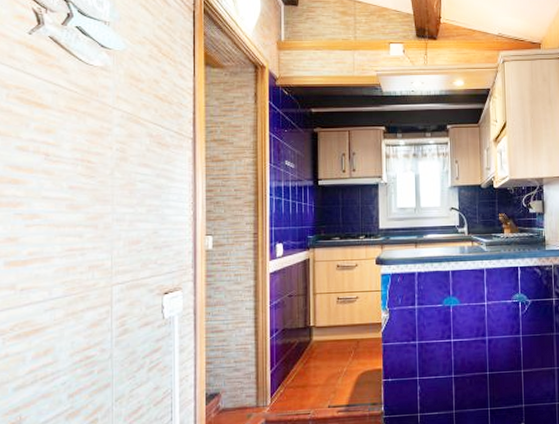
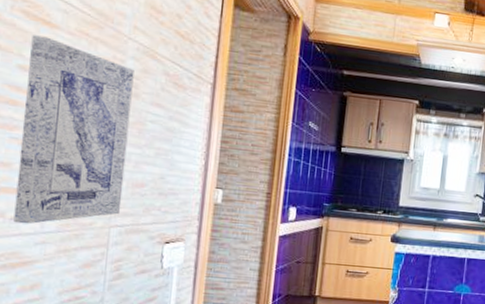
wall art: none [24,117,121,293] -> present [13,35,134,224]

